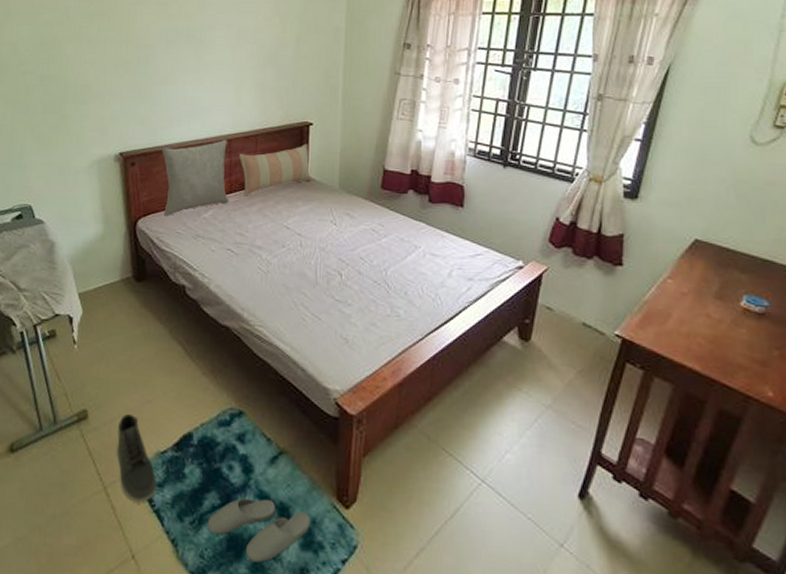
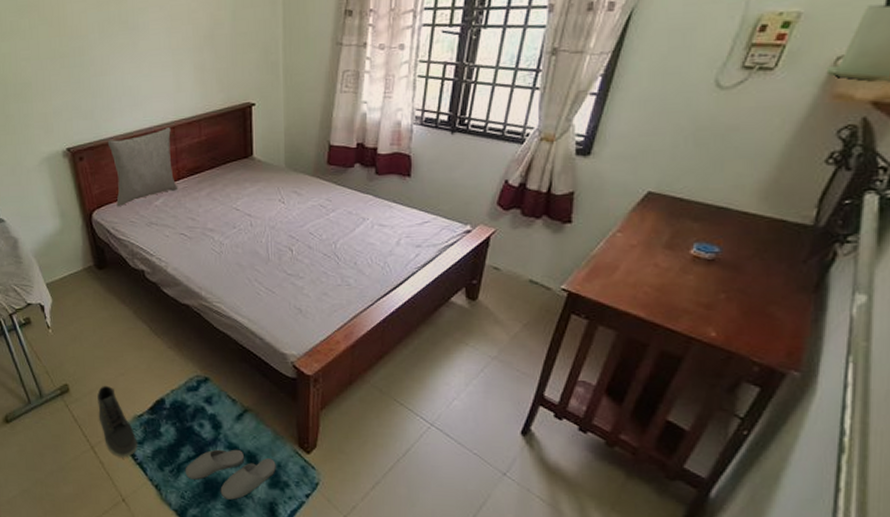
pillow: present [239,143,311,197] -> none [184,124,257,182]

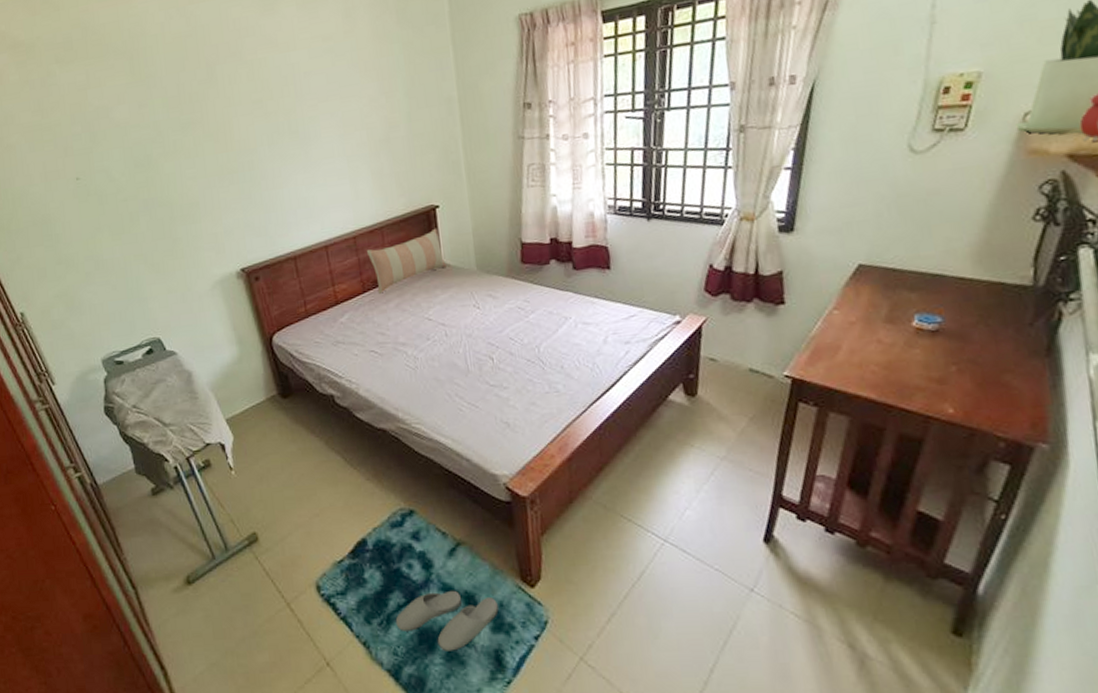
sneaker: present [97,385,138,458] -> none [290,529,340,613]
pillow: present [107,128,177,207] -> none [284,238,363,328]
pillow: none [184,124,257,182] -> present [367,228,446,294]

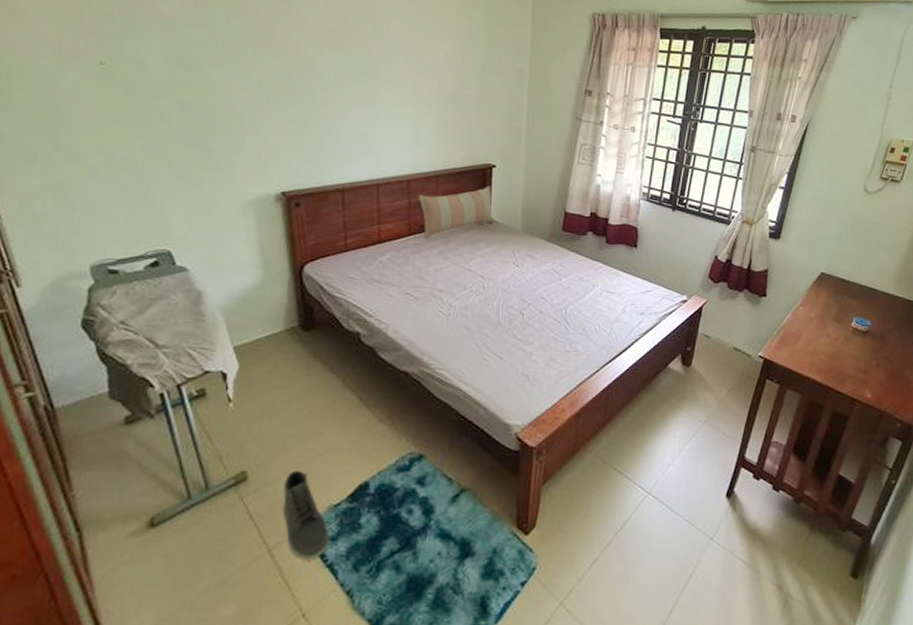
sneaker: none [290,529,340,613] -> present [282,469,330,560]
slippers: present [395,590,499,651] -> none [385,536,491,599]

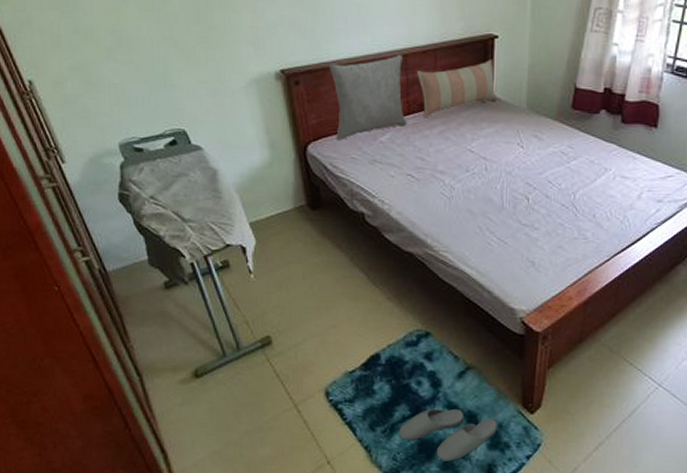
sneaker: present [282,469,330,560] -> none [304,338,347,417]
pillow: none [331,180,407,261] -> present [328,55,406,141]
slippers: none [385,536,491,599] -> present [398,408,497,462]

